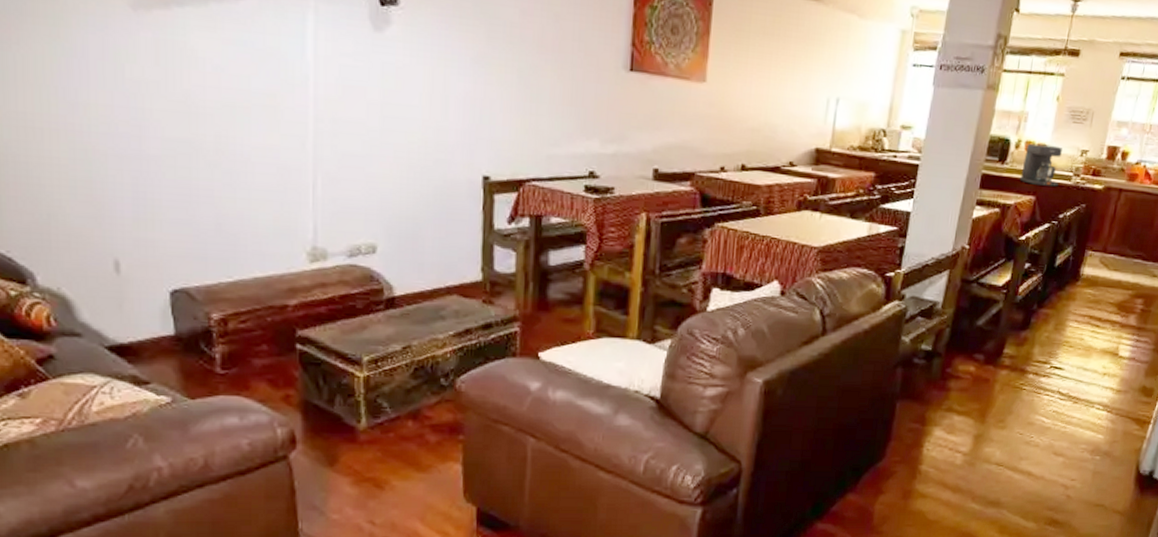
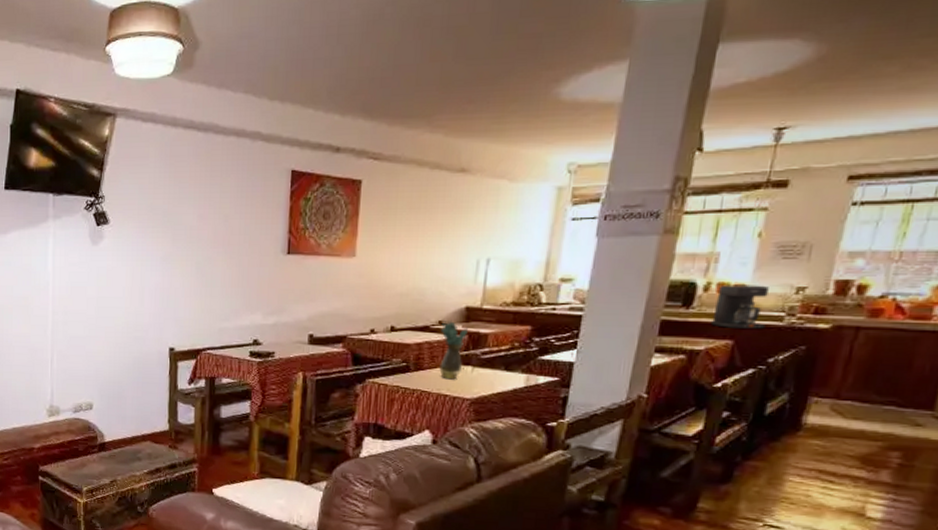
vase: none [789,160,817,226] -> present [439,319,468,380]

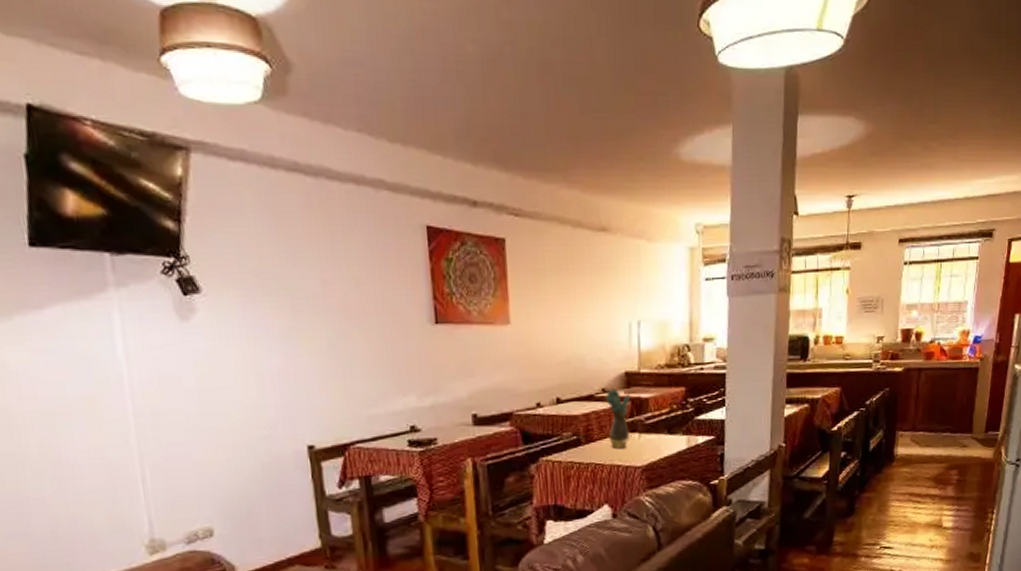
coffee maker: present [710,285,769,330] -> none [823,336,861,378]

